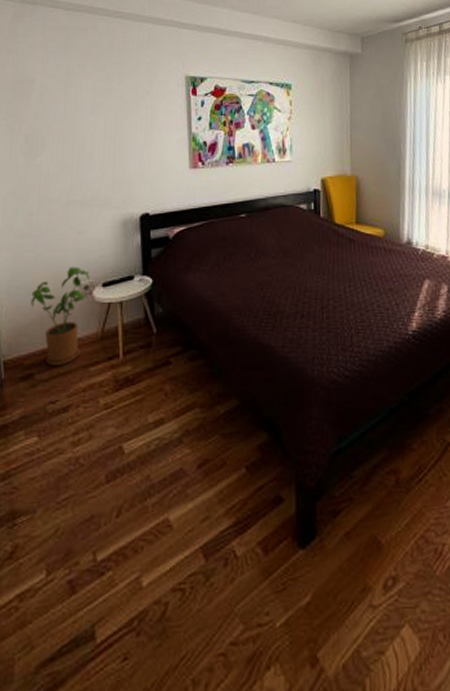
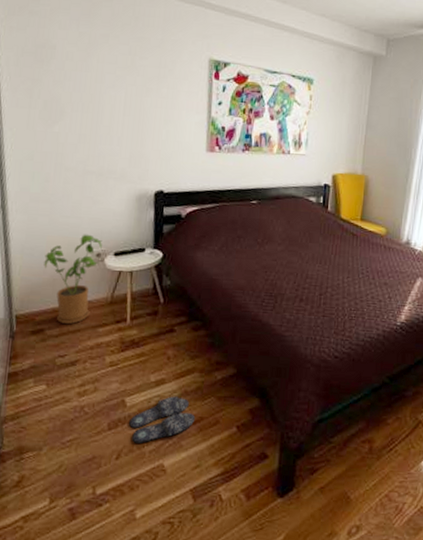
slippers: none [129,437,200,496] -> present [129,396,196,444]

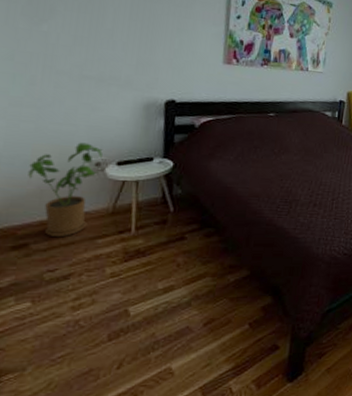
slippers: present [129,396,196,444] -> none [133,301,207,351]

